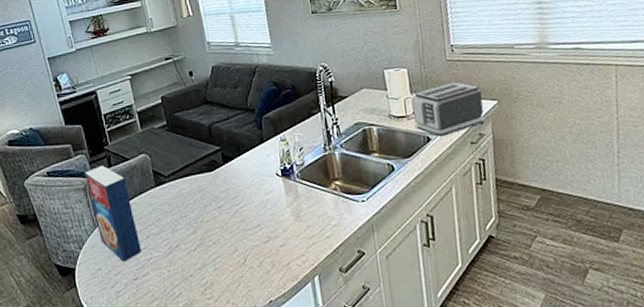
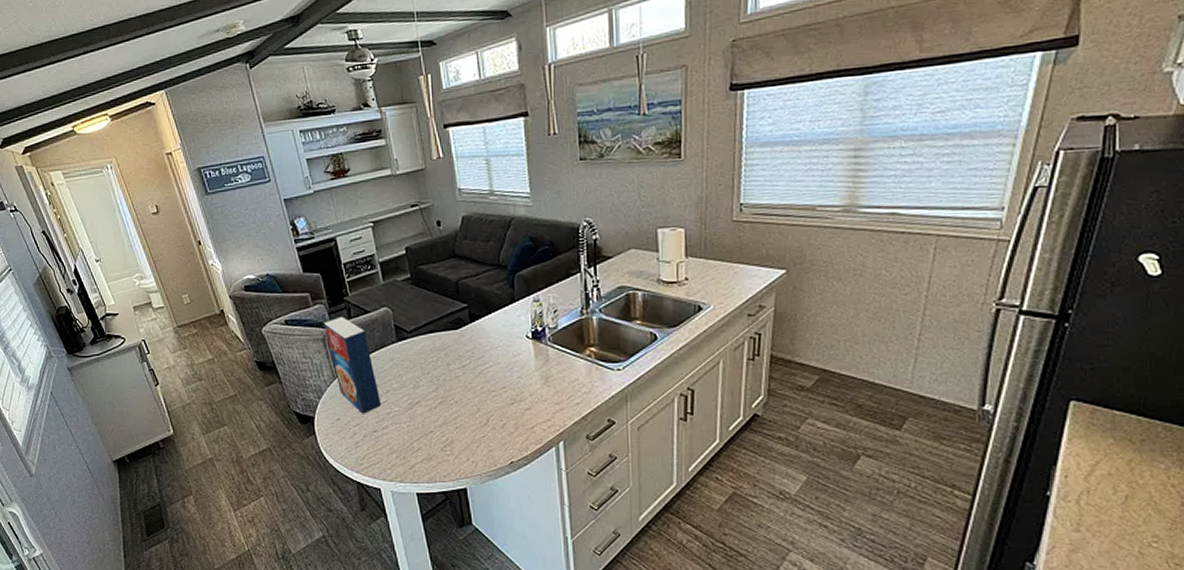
toaster: present [412,82,484,137] -> none [685,246,769,307]

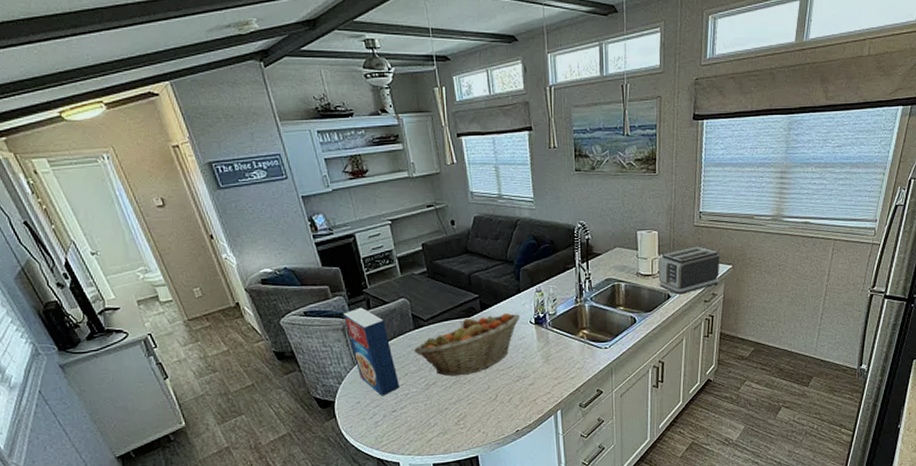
fruit basket: none [397,326,515,396] -> present [414,313,520,377]
toaster: none [685,246,769,307] -> present [658,246,720,295]

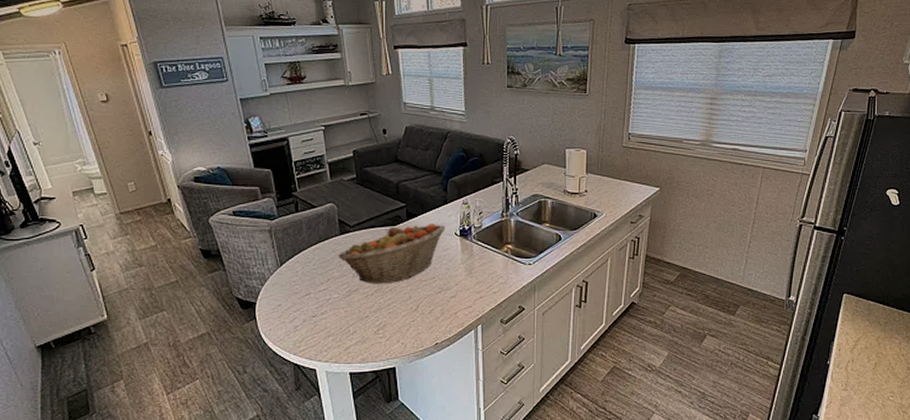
cereal box: present [344,307,399,396] -> none [271,210,321,300]
toaster: present [658,246,720,295] -> none [585,167,648,215]

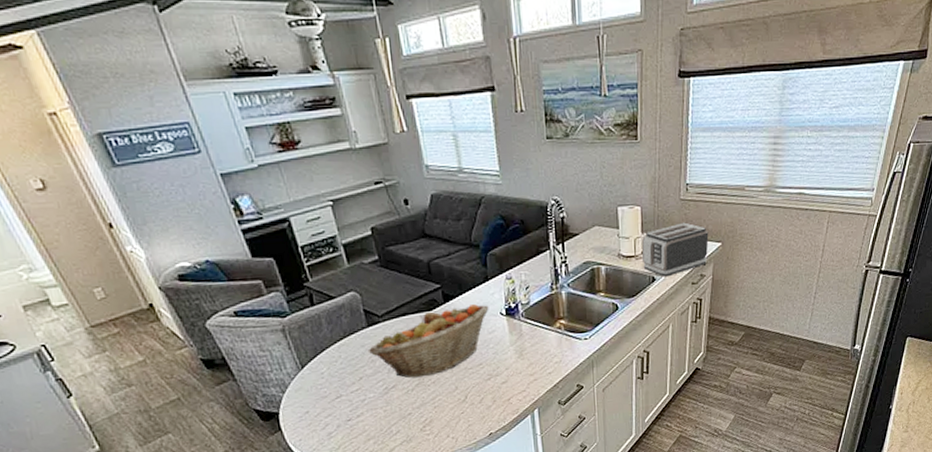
toaster: none [585,167,648,215] -> present [641,222,709,277]

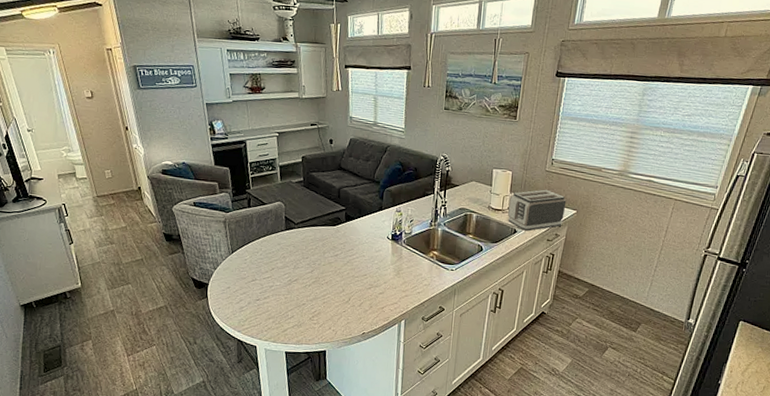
fruit basket: present [369,304,489,378] -> none [283,226,379,277]

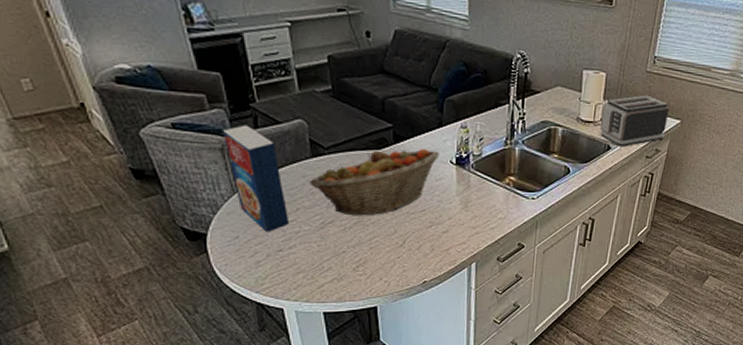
cereal box: none [226,205,266,285] -> present [223,125,288,232]
fruit basket: none [283,226,379,277] -> present [310,149,440,216]

